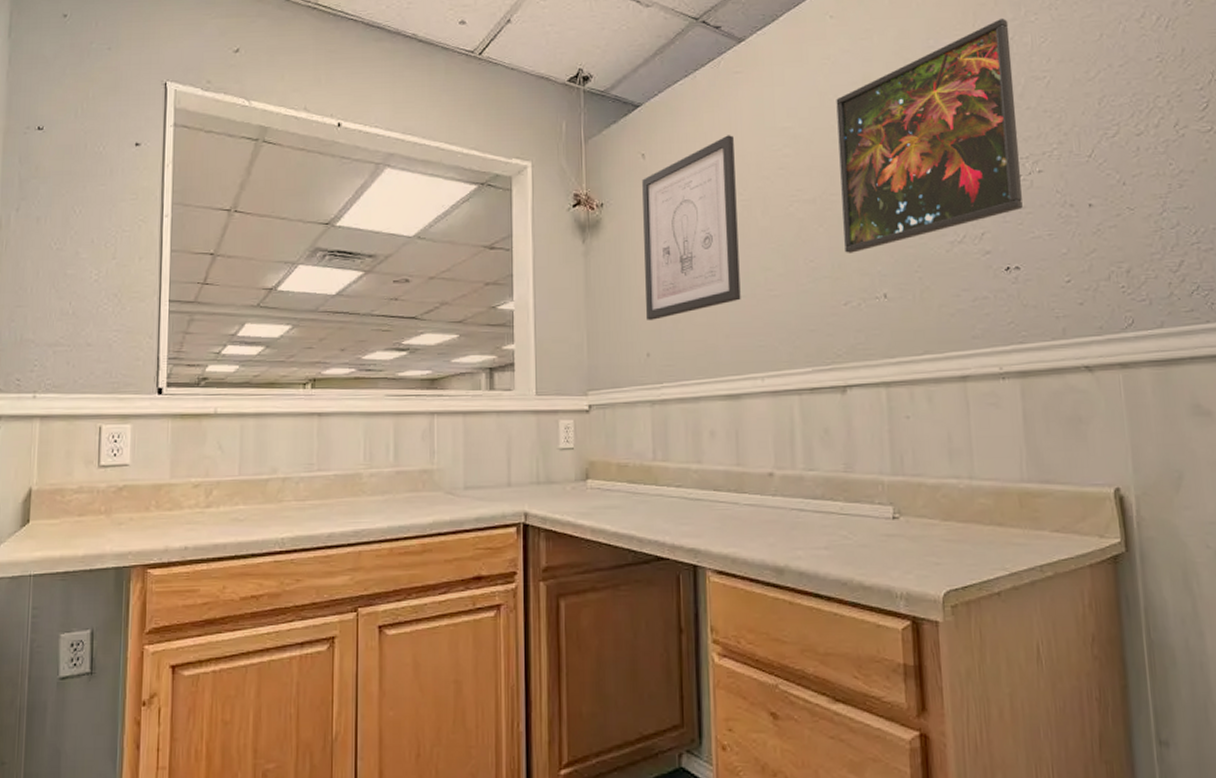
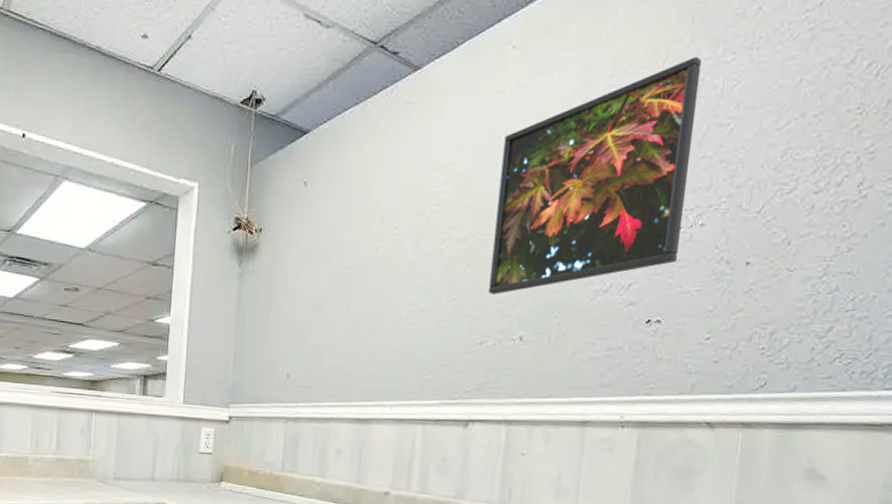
wall art: present [642,135,741,320] -> none [290,167,396,344]

